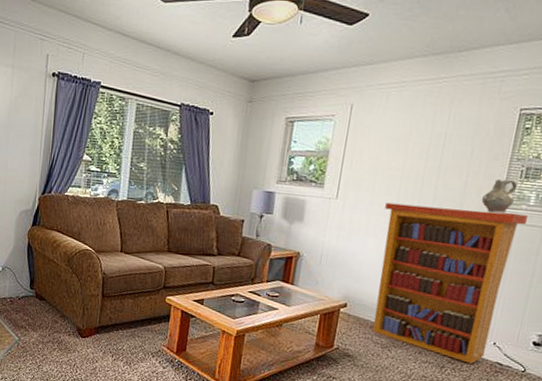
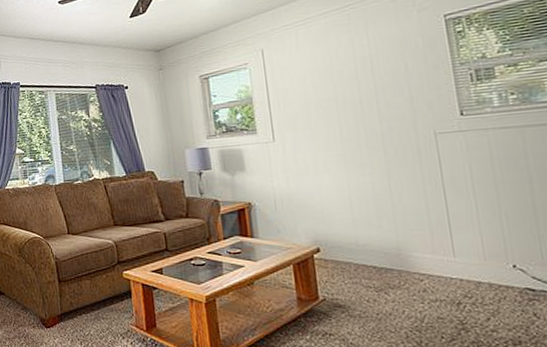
bookcase: present [373,202,527,364] -> none [328,118,508,295]
ceramic jug: present [481,179,519,213] -> none [434,84,474,124]

